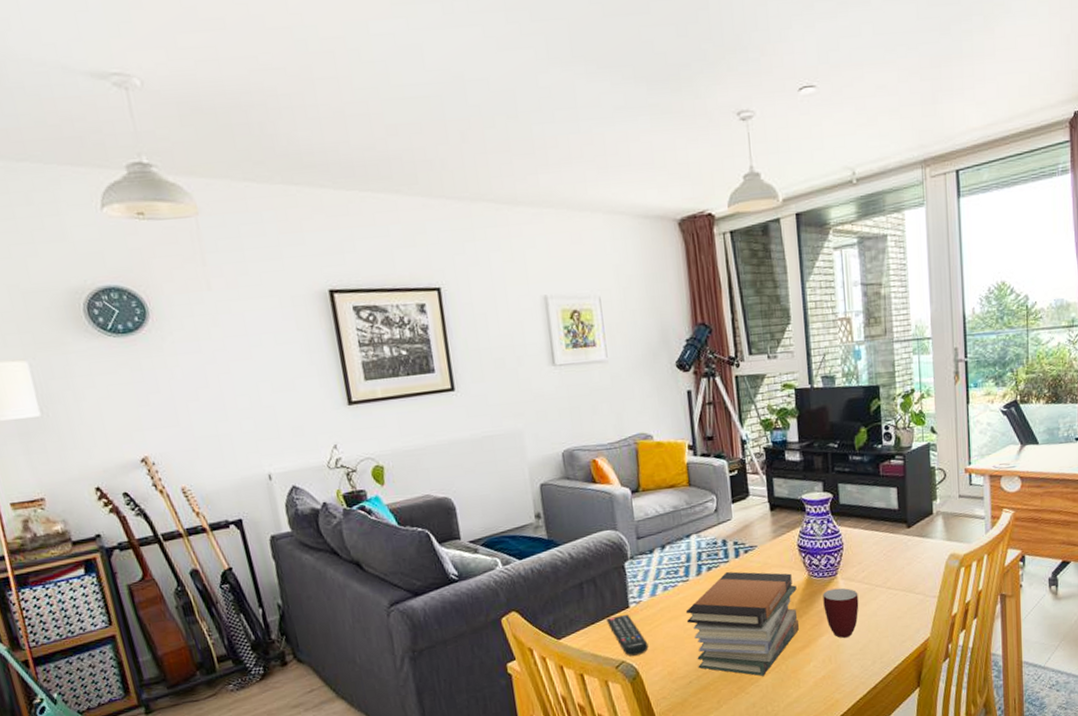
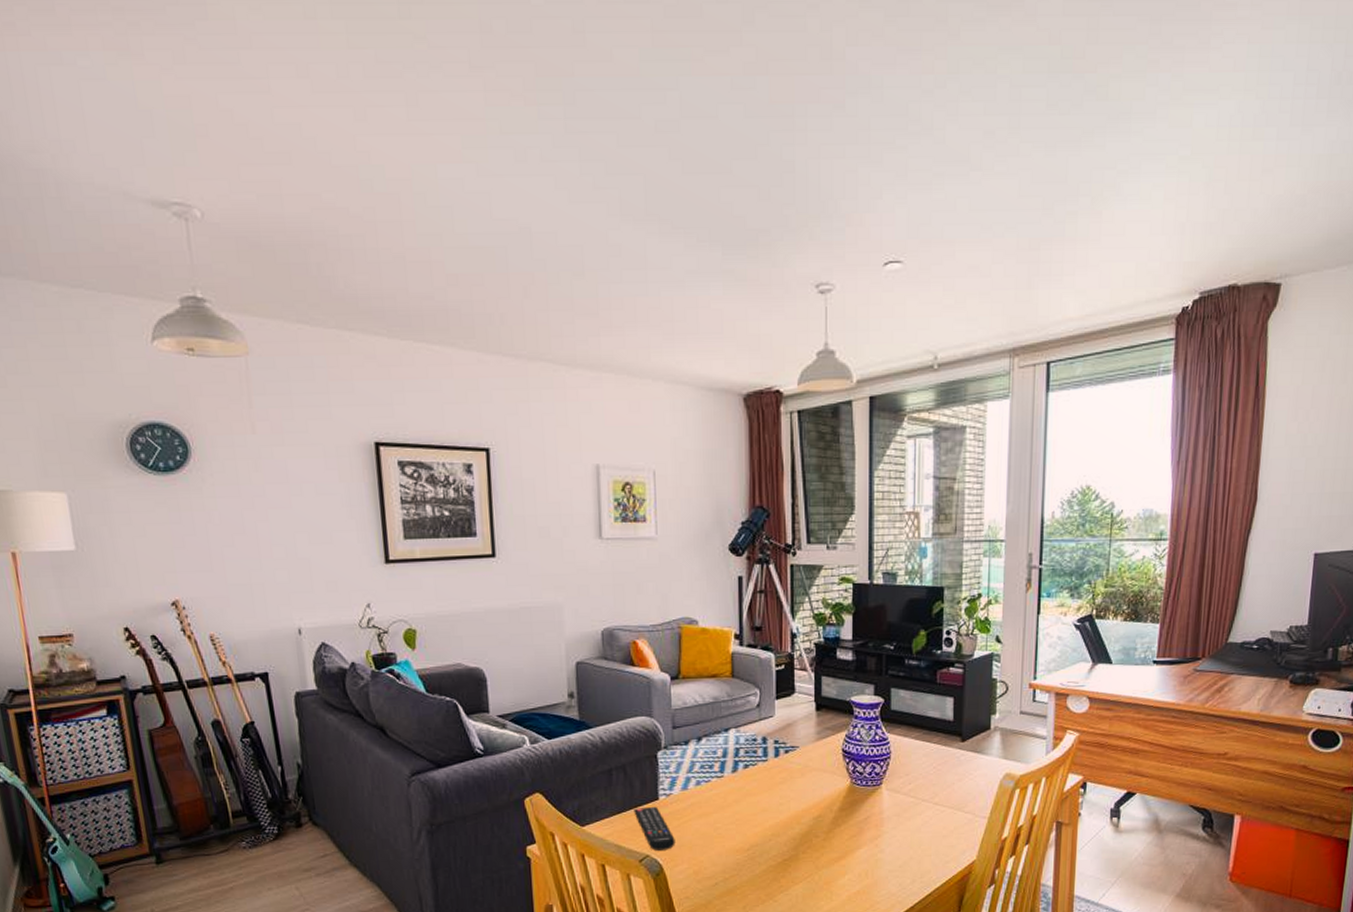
book stack: present [685,571,799,676] -> none [717,770,837,885]
mug: present [823,587,859,638] -> none [864,799,903,852]

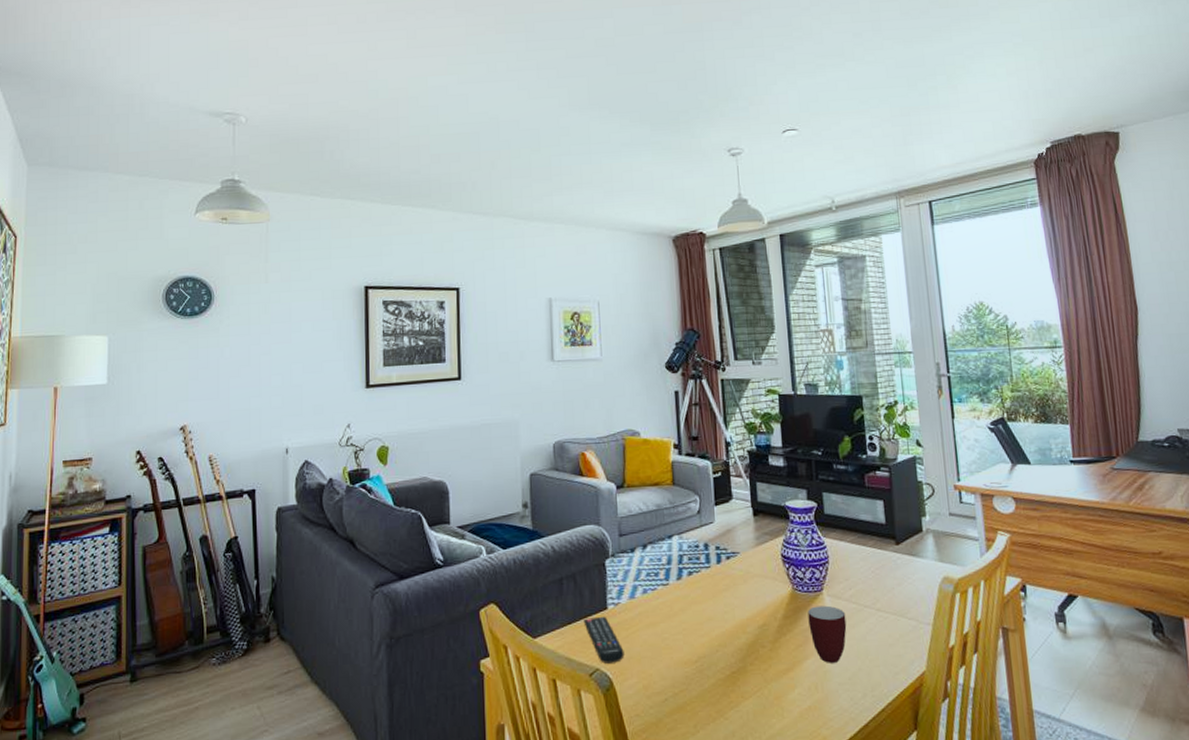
mug: none [864,799,903,852] -> present [808,605,847,663]

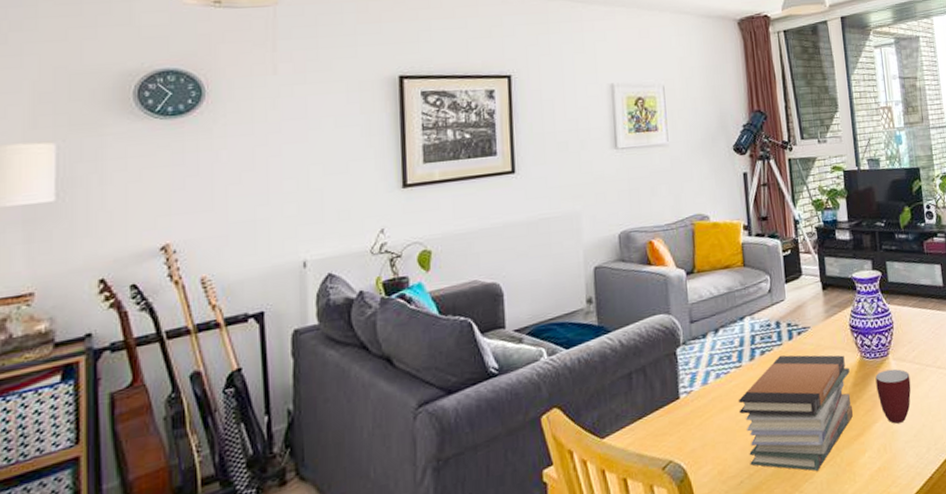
remote control: present [583,616,624,664] -> none [655,406,698,455]
book stack: none [664,577,782,700] -> present [738,355,853,472]

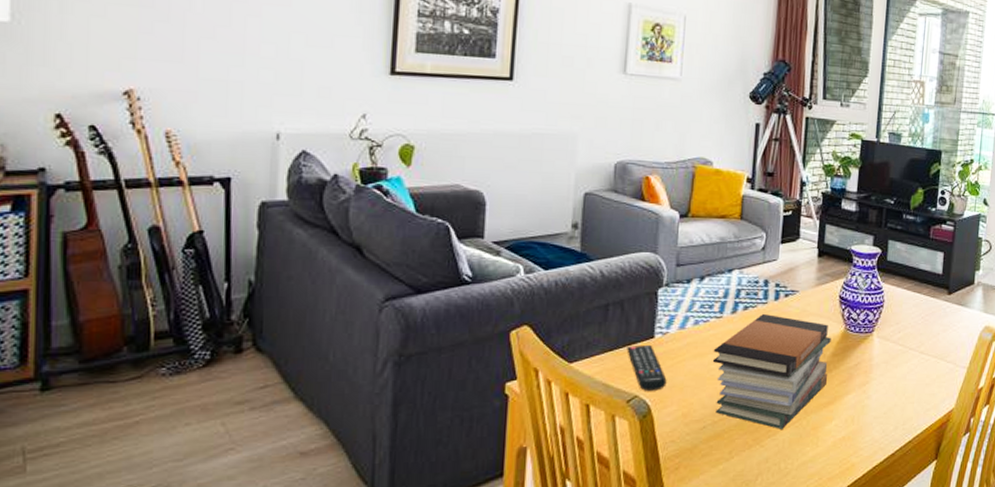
remote control: none [655,406,698,455] -> present [627,344,667,391]
mug: present [875,368,911,424] -> none [855,346,891,399]

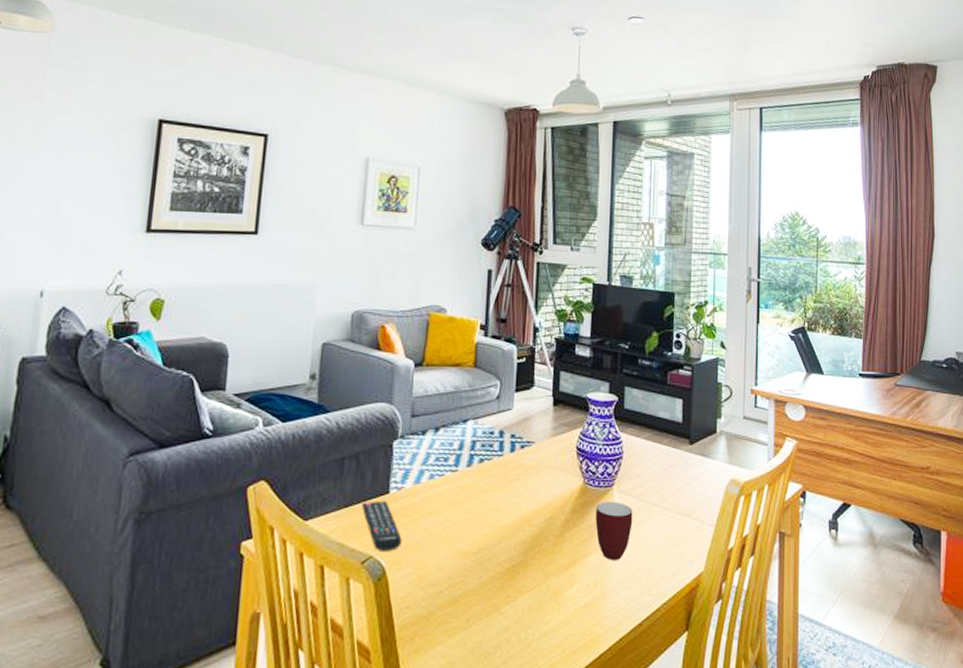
book stack: present [712,313,831,429] -> none [448,466,570,595]
mug: none [855,346,891,399] -> present [595,501,633,560]

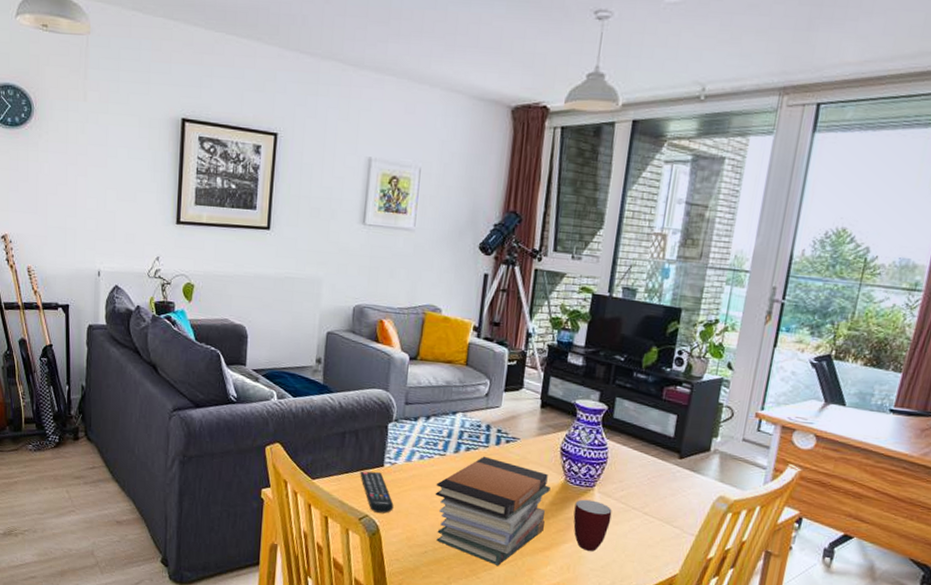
book stack: none [448,466,570,595] -> present [435,456,551,566]

